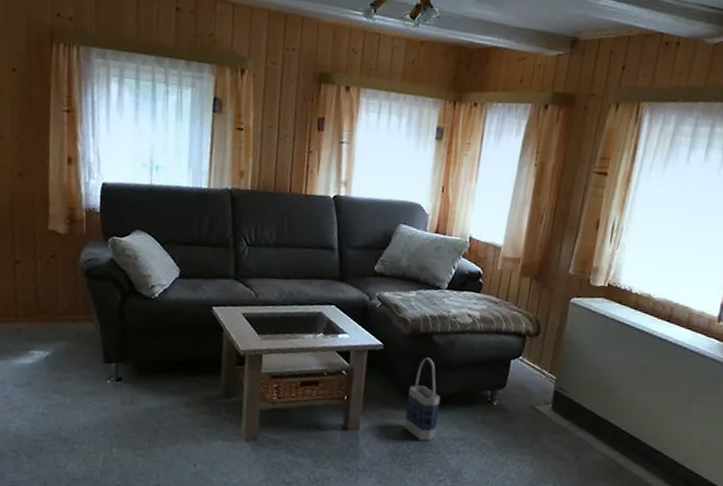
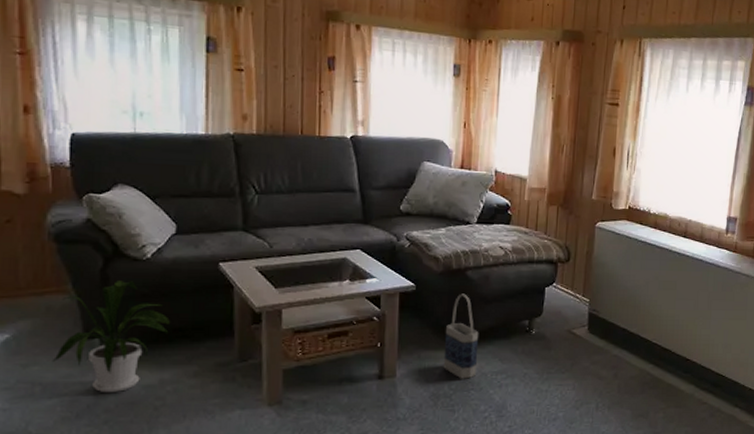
house plant: none [80,315,170,412] -> present [53,281,170,393]

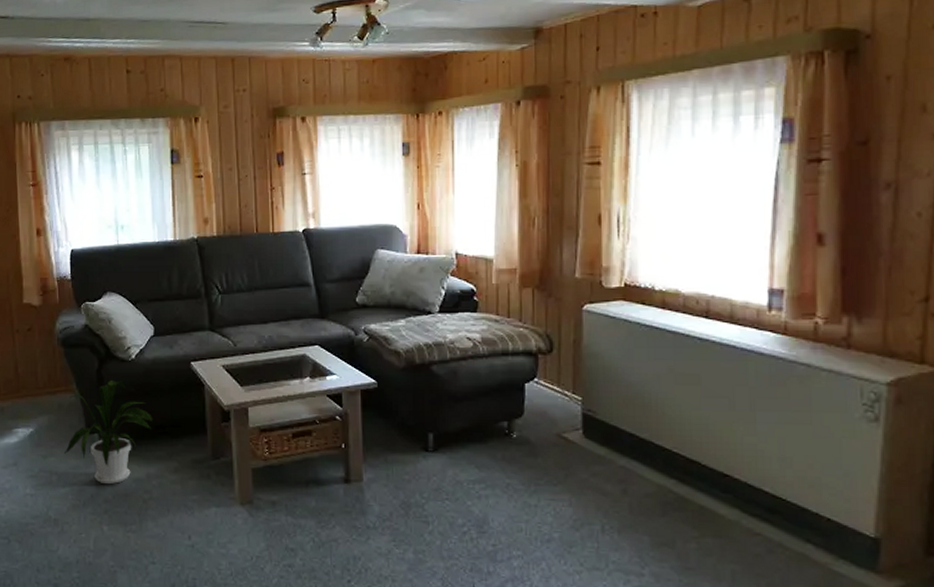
bag: present [443,293,479,379] -> none [412,391,451,487]

